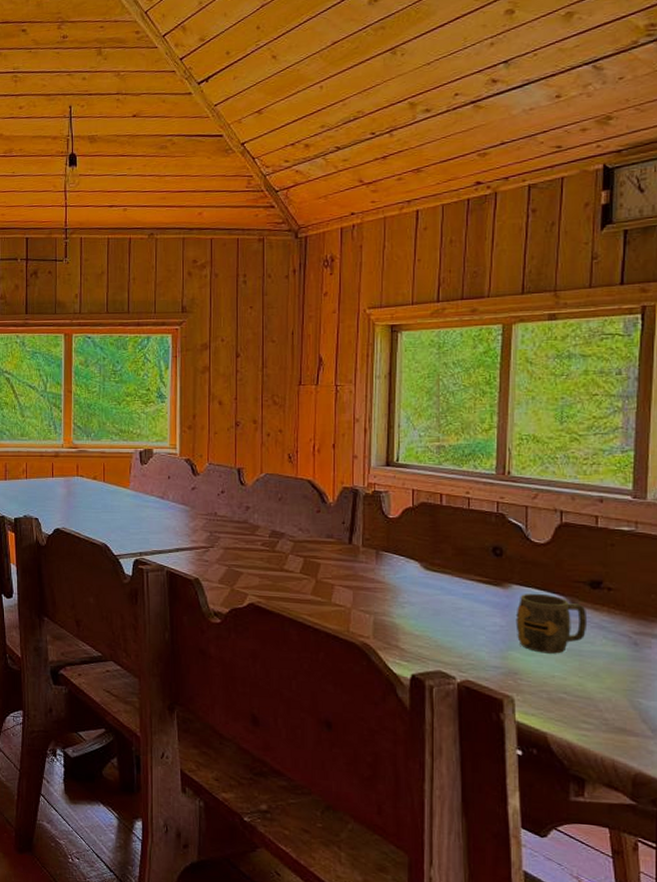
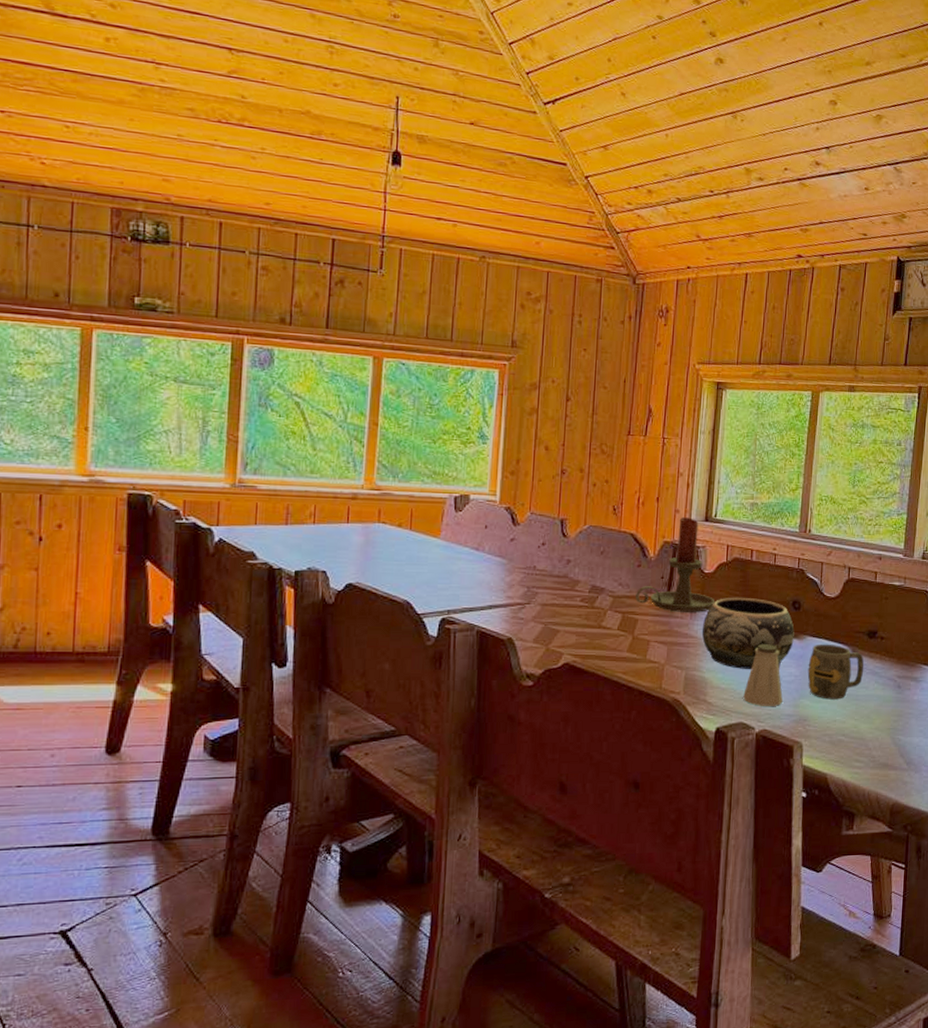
candle holder: none [317,463,403,558] -> present [636,517,715,612]
decorative bowl: none [389,543,497,617] -> present [701,598,795,669]
saltshaker: none [440,591,487,657] -> present [743,644,783,706]

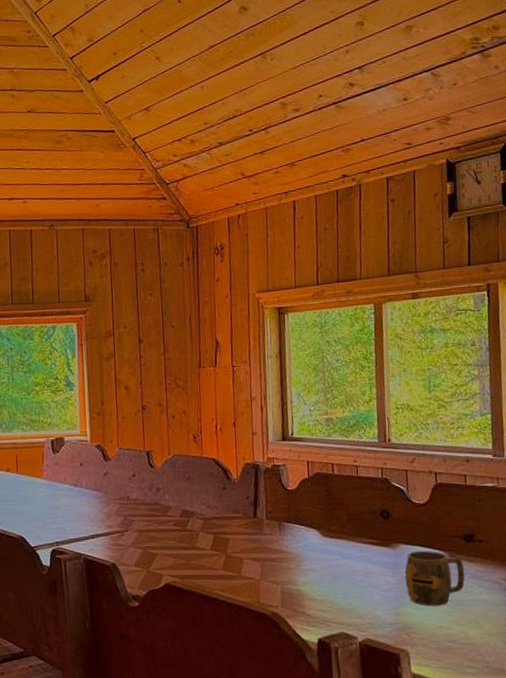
candle holder: present [636,517,715,612] -> none [224,438,302,529]
decorative bowl: present [701,598,795,669] -> none [292,510,387,581]
saltshaker: present [743,644,783,706] -> none [341,554,383,616]

